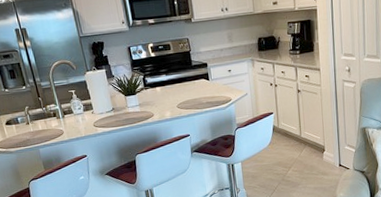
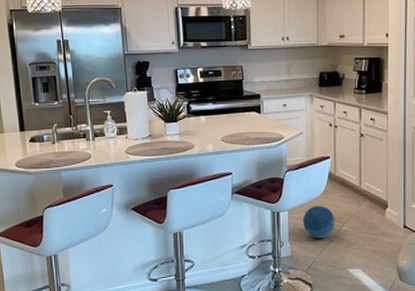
ball: none [253,154,282,183] -> present [302,205,335,239]

